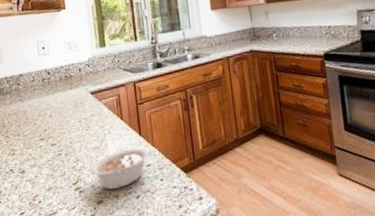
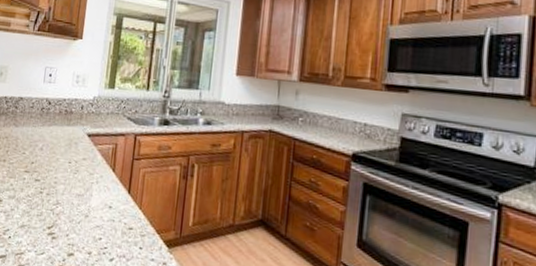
legume: present [90,148,159,190] -> none [69,204,145,246]

